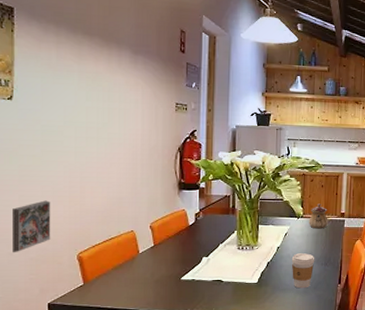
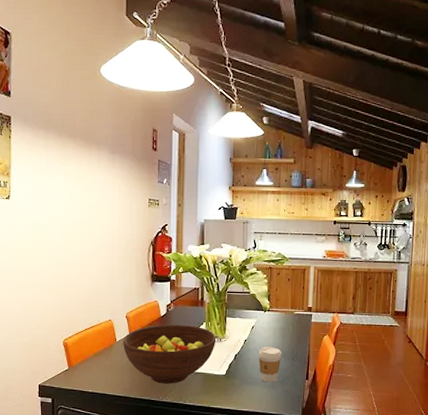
decorative tile: present [13,200,51,253] -> none [10,290,41,338]
fruit bowl: none [147,233,247,295] -> present [123,324,216,384]
teapot: present [309,203,328,229] -> none [275,297,295,323]

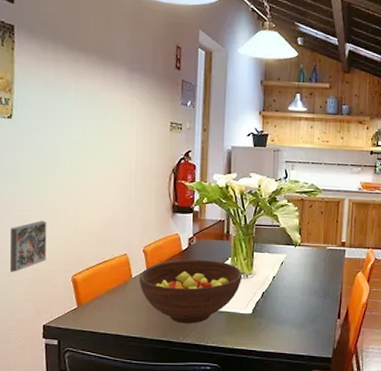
decorative tile: none [10,290,41,338] -> present [11,220,47,273]
coffee cup: present [258,347,282,383] -> none [287,284,313,322]

